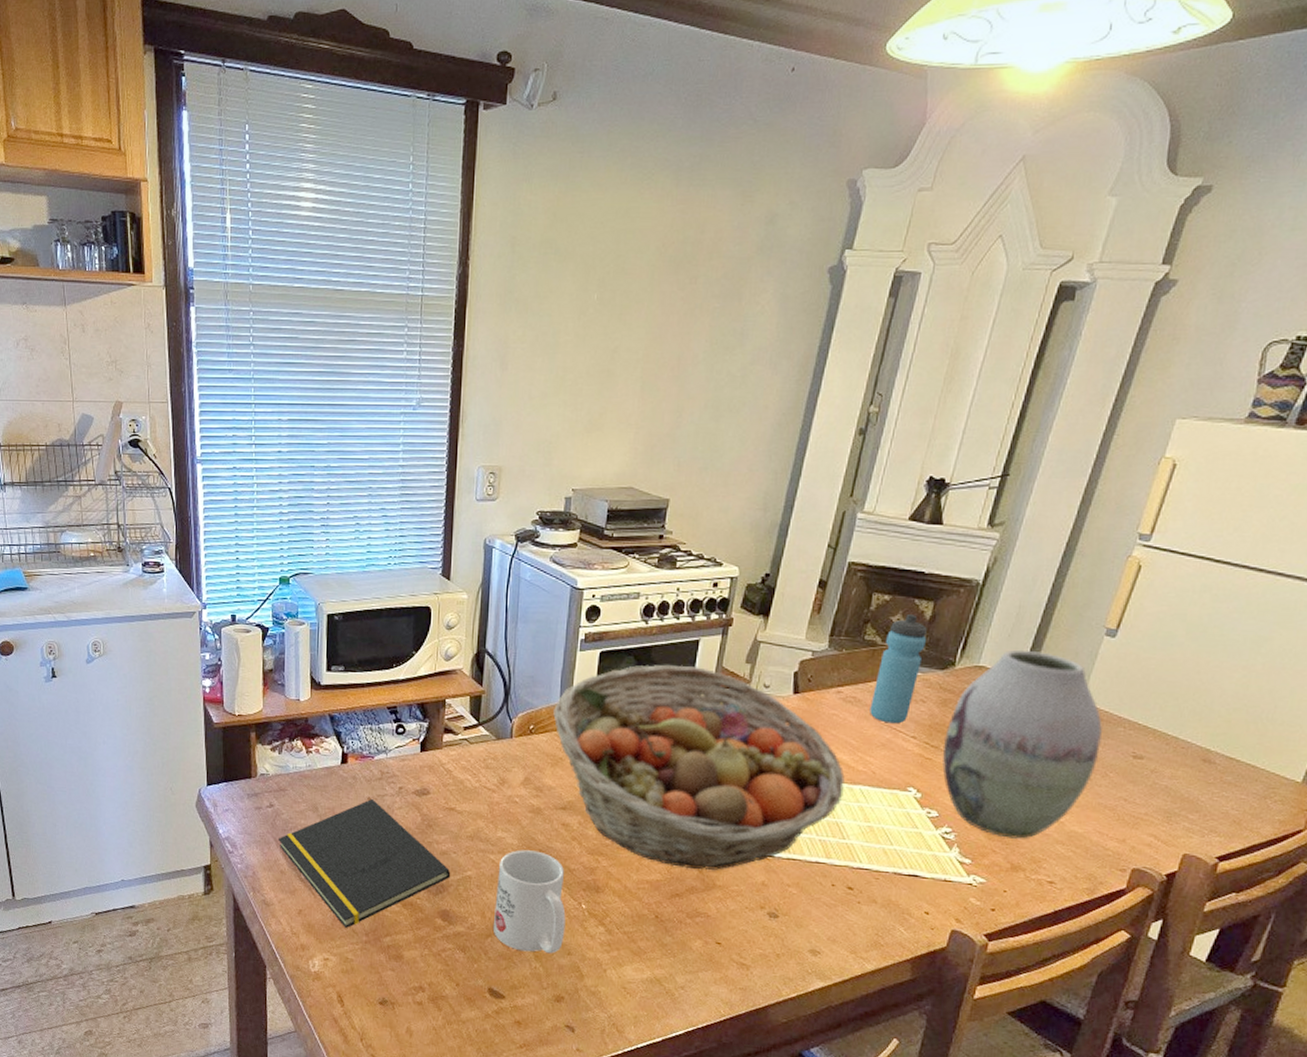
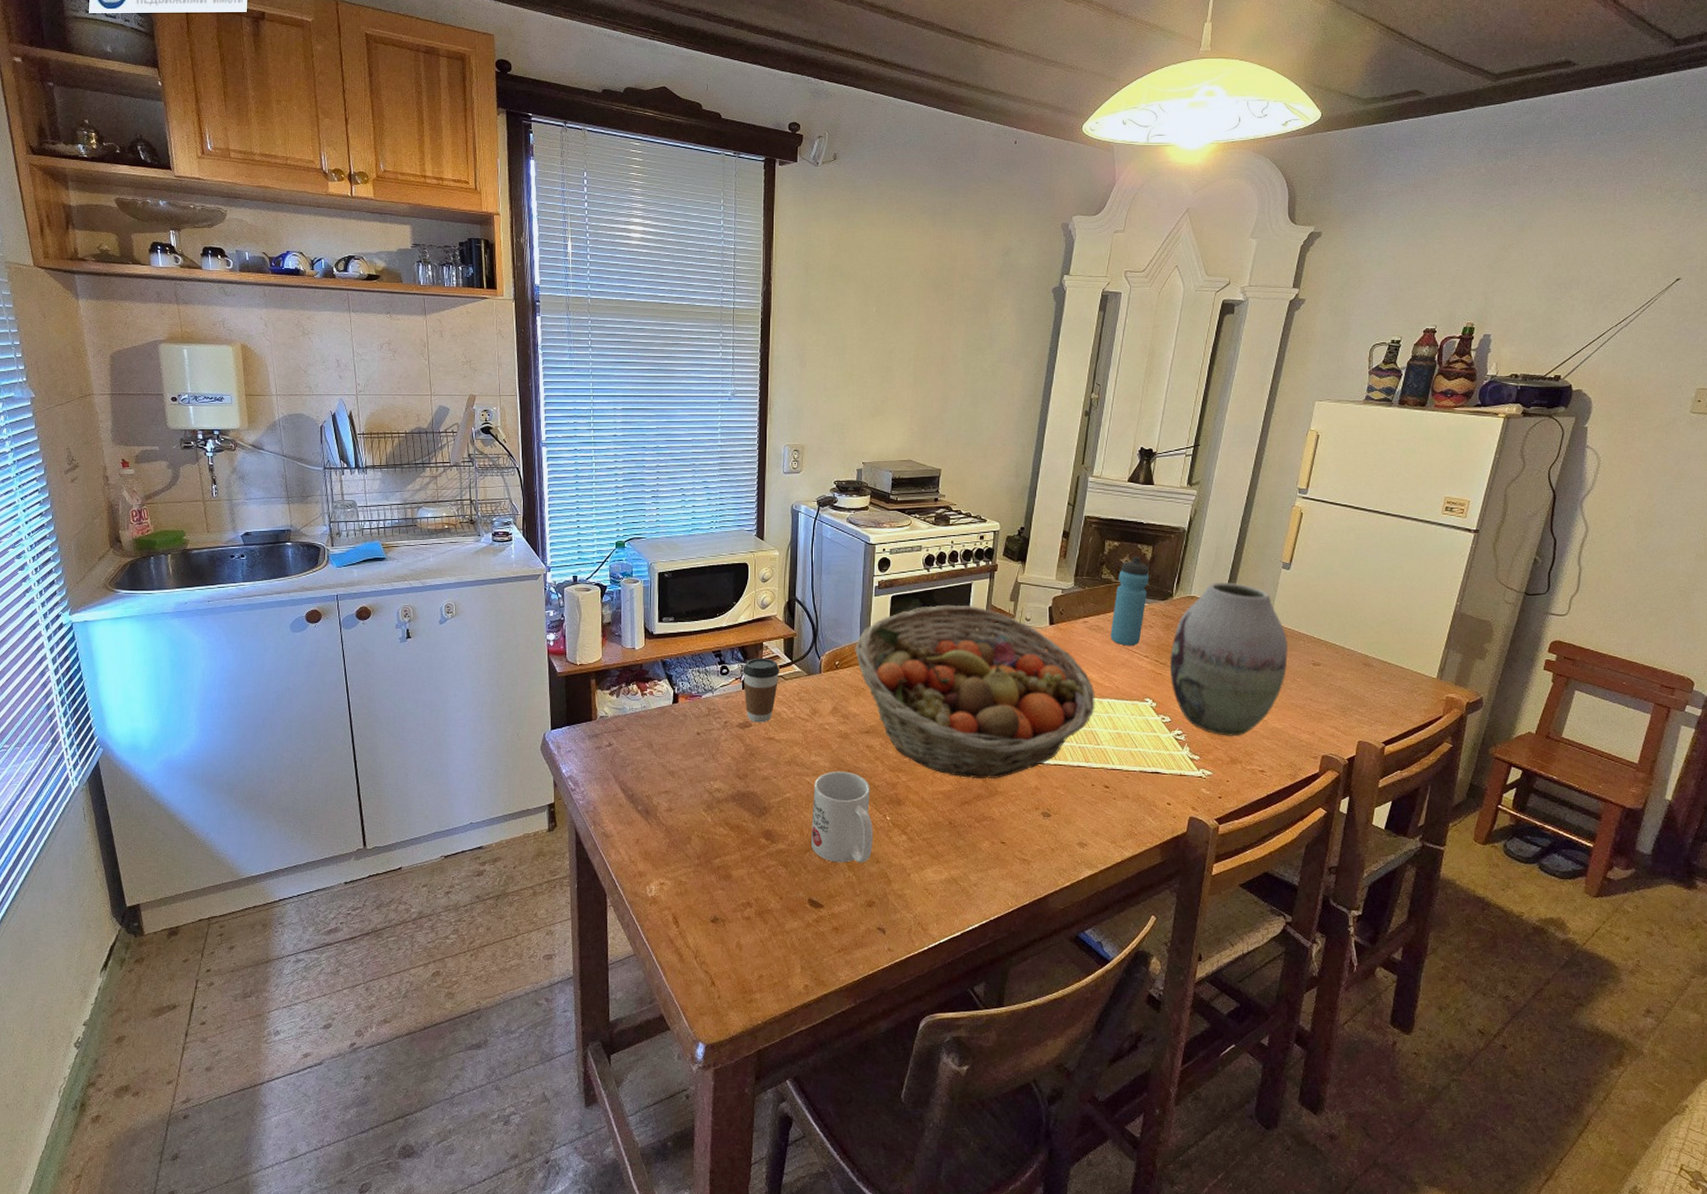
notepad: present [279,798,451,929] -> none [617,733,772,854]
coffee cup: none [421,717,464,791] -> present [743,658,780,723]

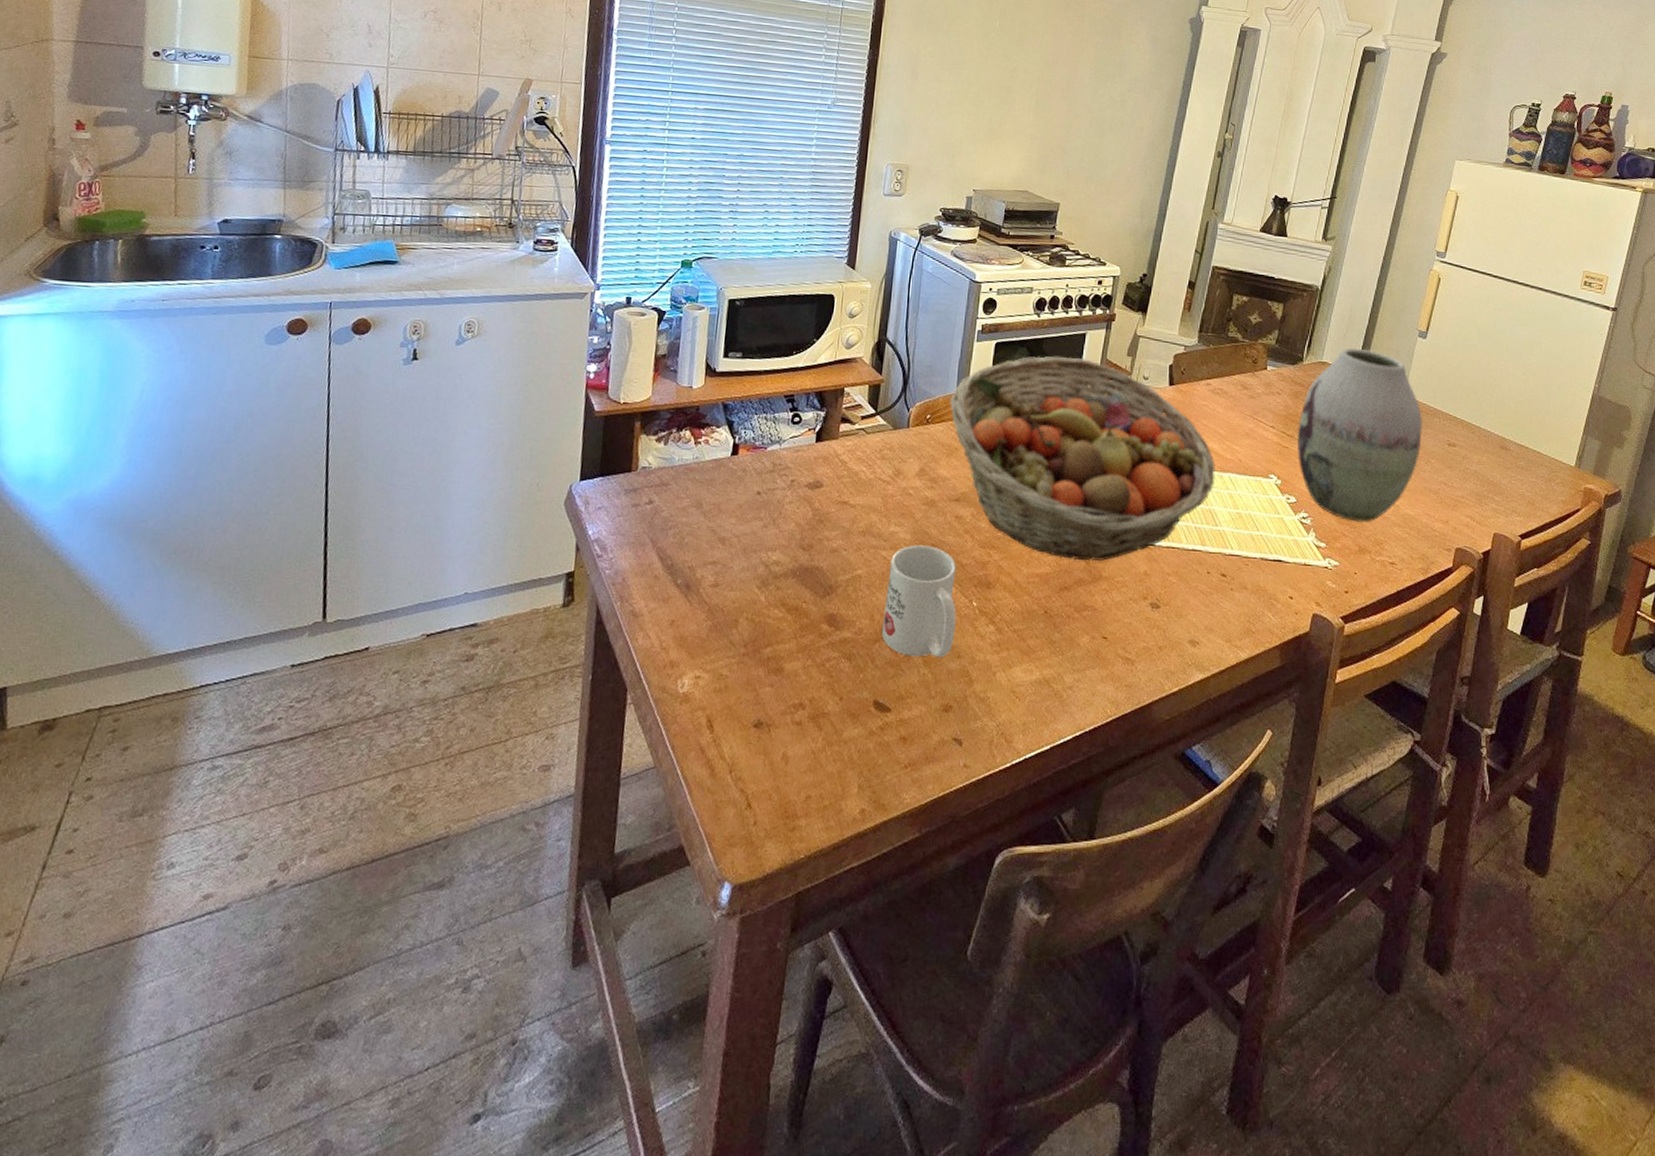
coffee cup: present [743,658,780,723] -> none [817,406,861,483]
water bottle: present [1110,557,1149,646] -> none [1235,314,1279,415]

